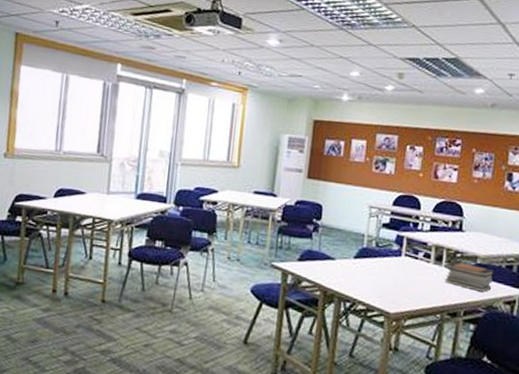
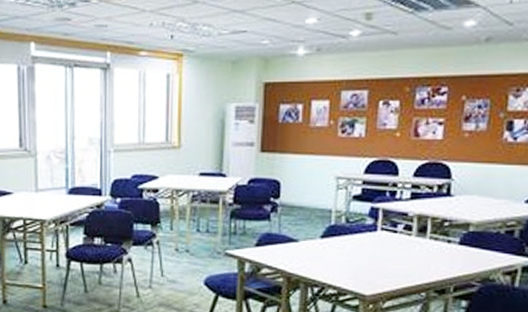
book stack: present [444,262,494,292] -> none [429,232,491,263]

